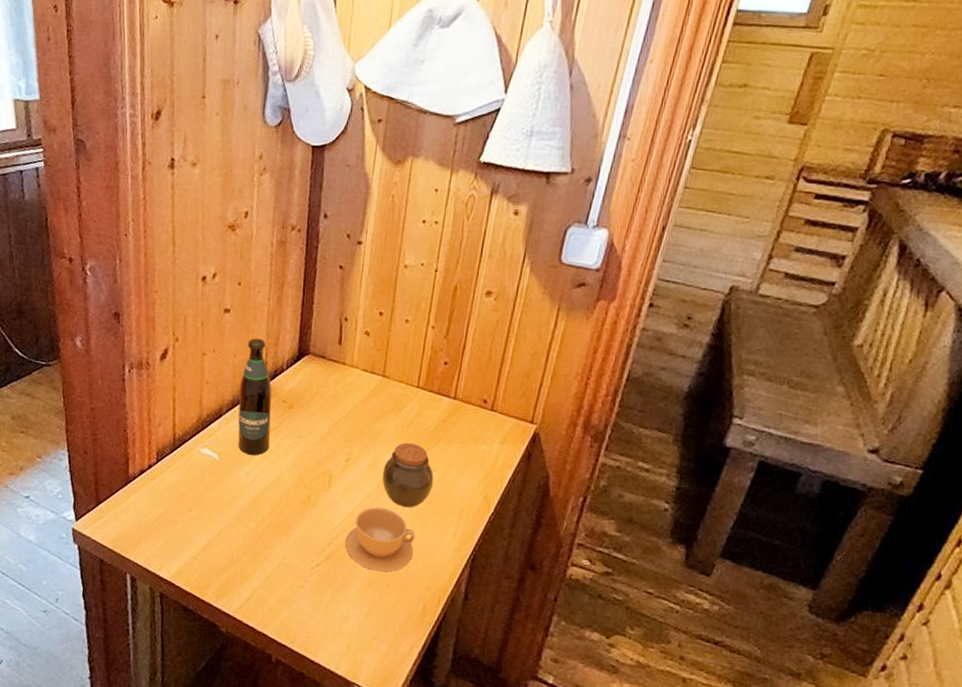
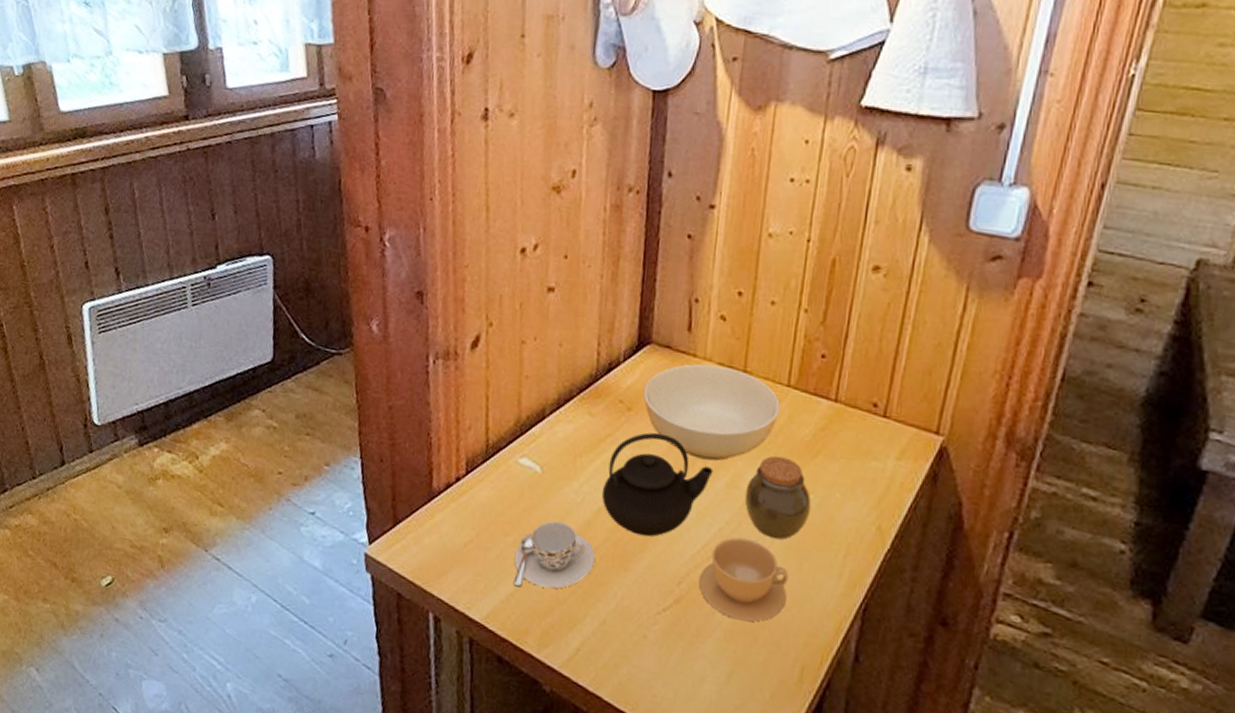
teacup: none [196,497,263,552] -> present [513,520,595,589]
bottle: present [237,338,272,456] -> none [564,322,606,469]
teapot: none [268,426,358,508] -> present [601,432,714,537]
bowl: none [301,370,412,448] -> present [642,363,781,461]

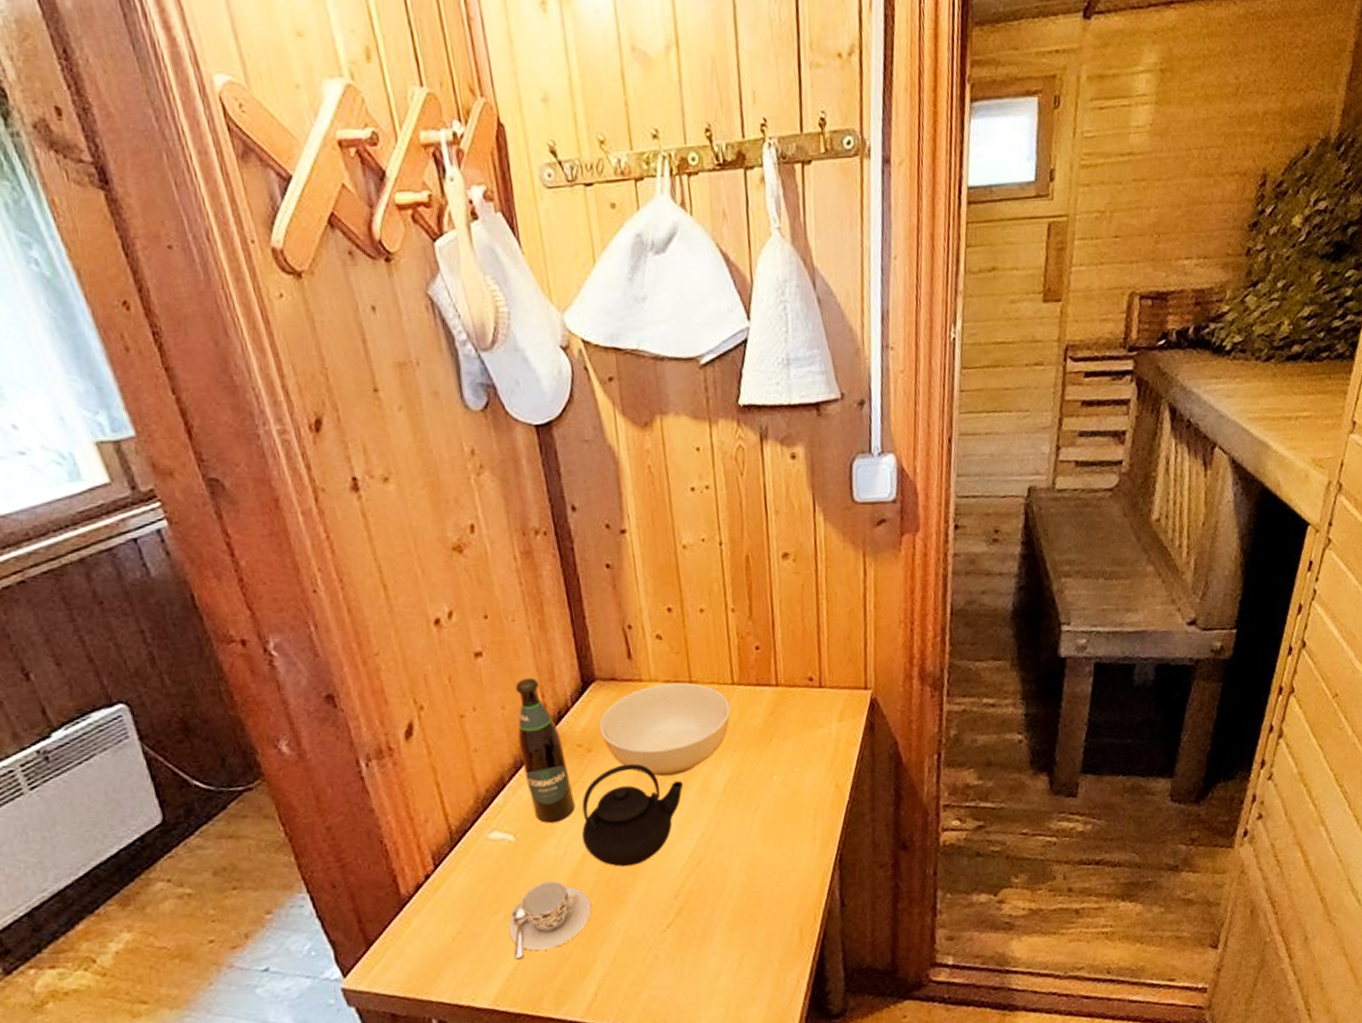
bottle: none [564,322,606,469] -> present [515,677,576,823]
teacup: present [698,537,789,622] -> none [693,833,774,910]
jar: present [744,455,812,539] -> none [716,749,778,827]

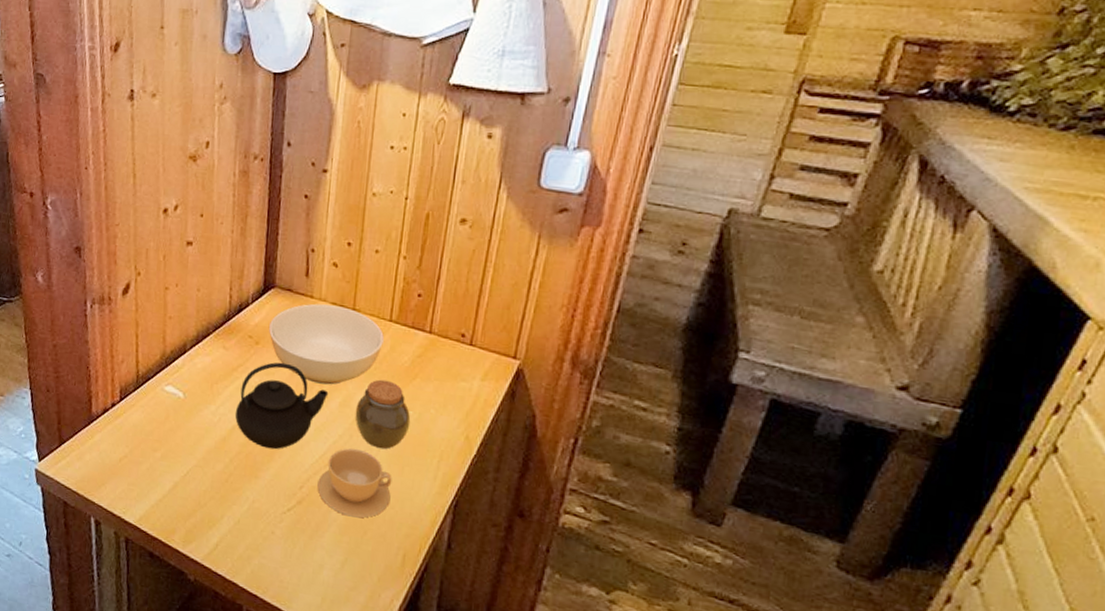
teacup: present [508,880,592,960] -> none [161,438,230,495]
bottle: present [515,677,576,823] -> none [202,271,237,394]
teacup: none [693,833,774,910] -> present [317,448,392,518]
jar: none [716,749,778,827] -> present [355,379,411,449]

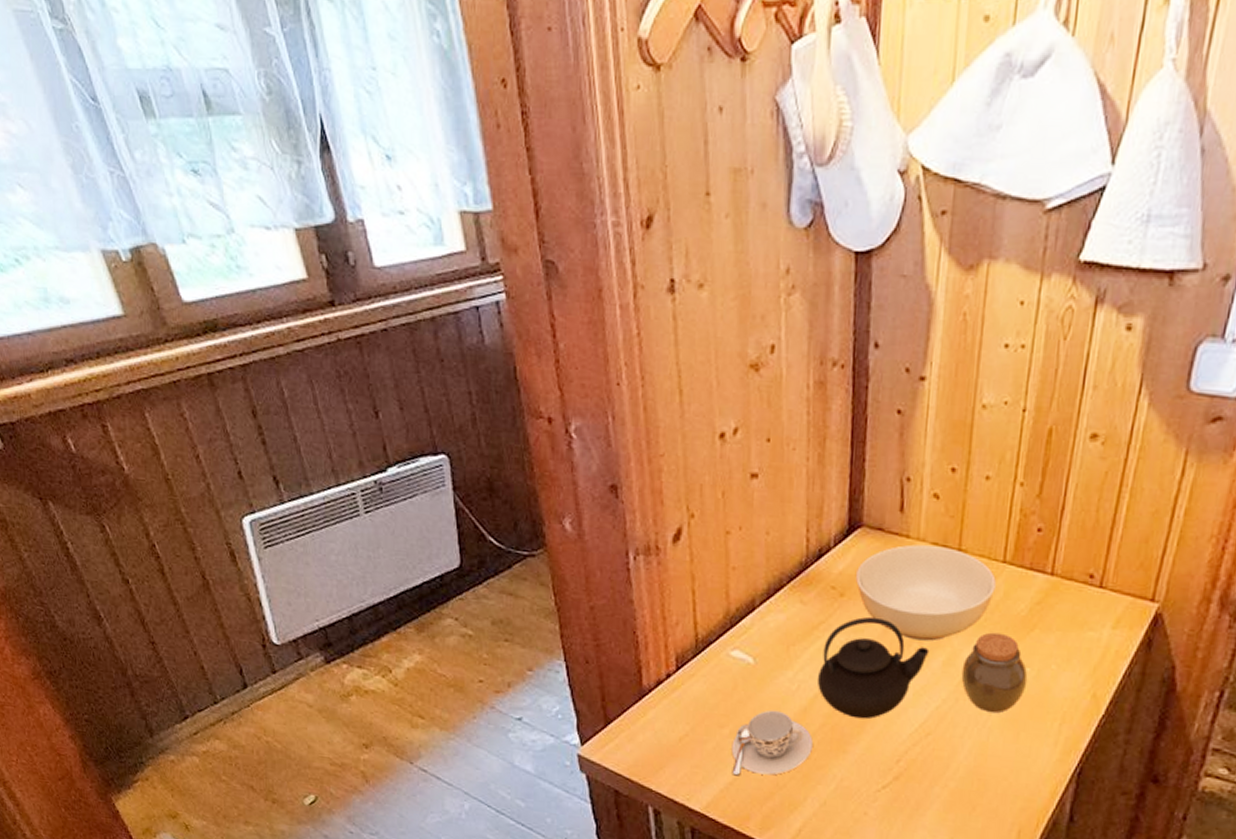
teacup: none [161,438,230,495] -> present [731,710,813,776]
teacup: present [317,448,392,518] -> none [917,713,1006,793]

